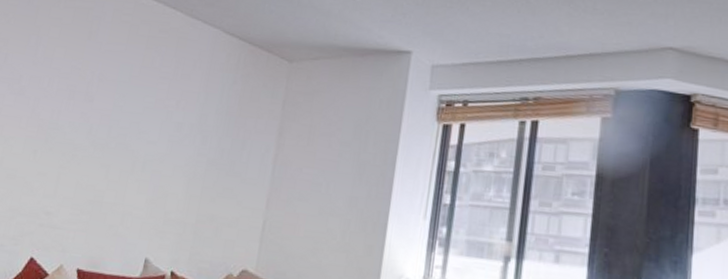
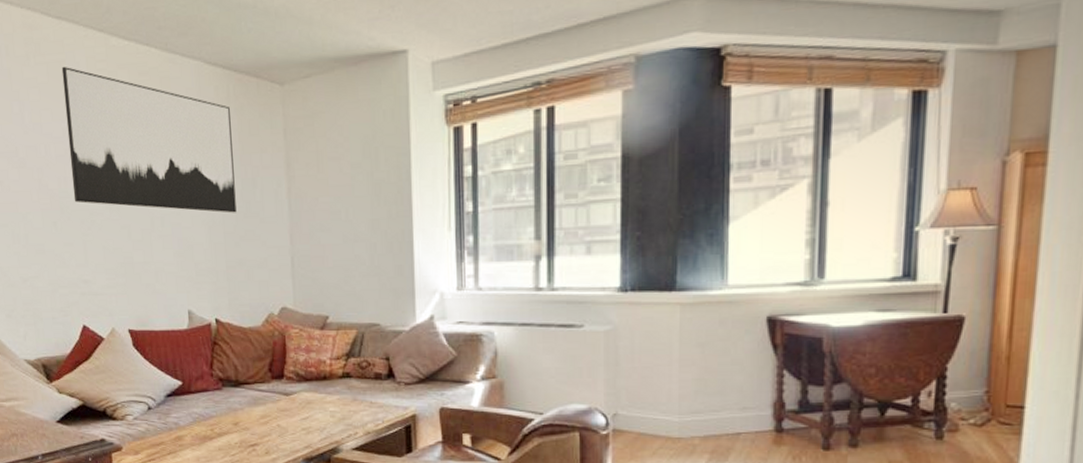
wall art: none [61,13,237,170] -> present [61,66,237,213]

